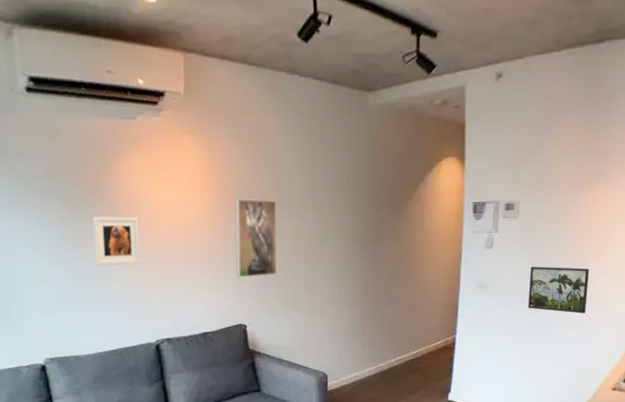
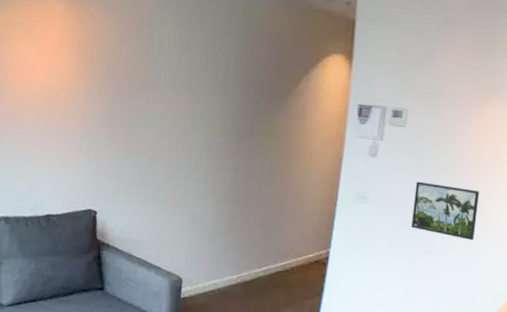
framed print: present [235,198,277,278] -> none [92,70,146,159]

